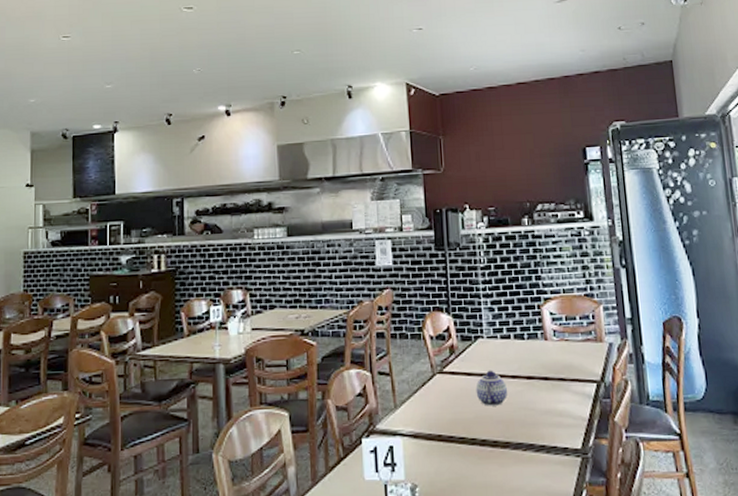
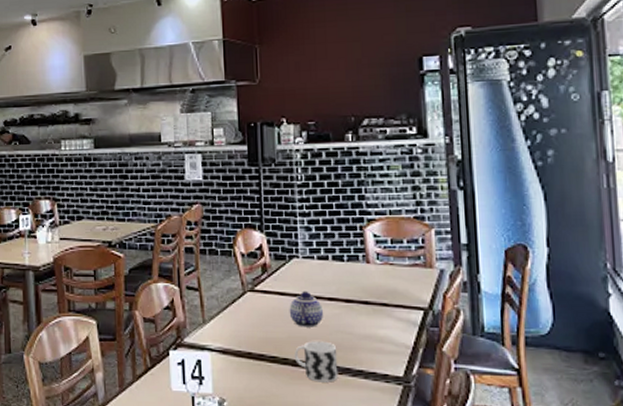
cup: none [481,419,523,460] -> present [294,341,339,383]

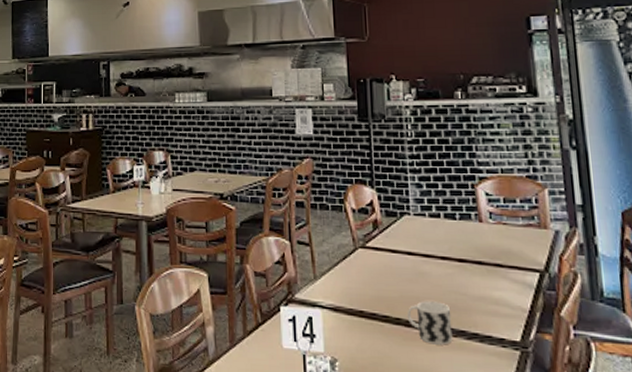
teapot: present [289,291,324,327] -> none [401,249,437,287]

